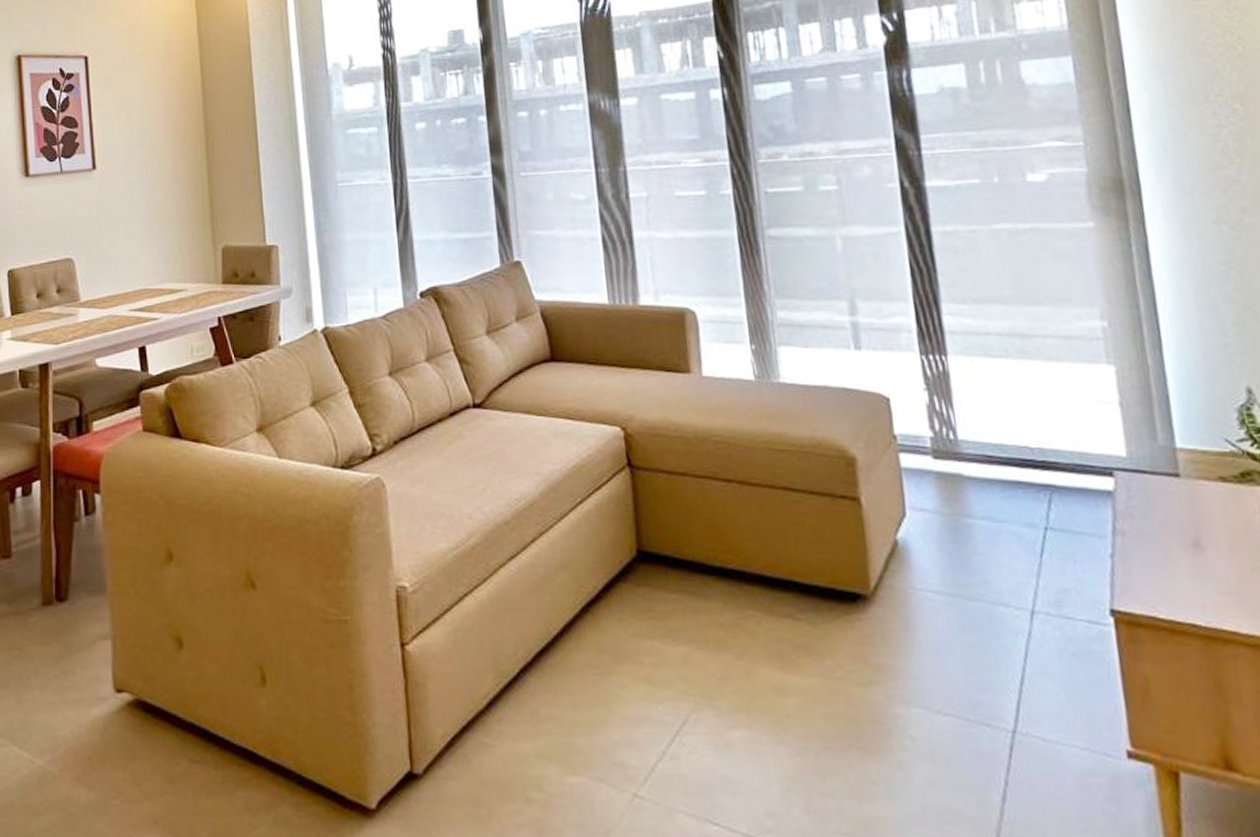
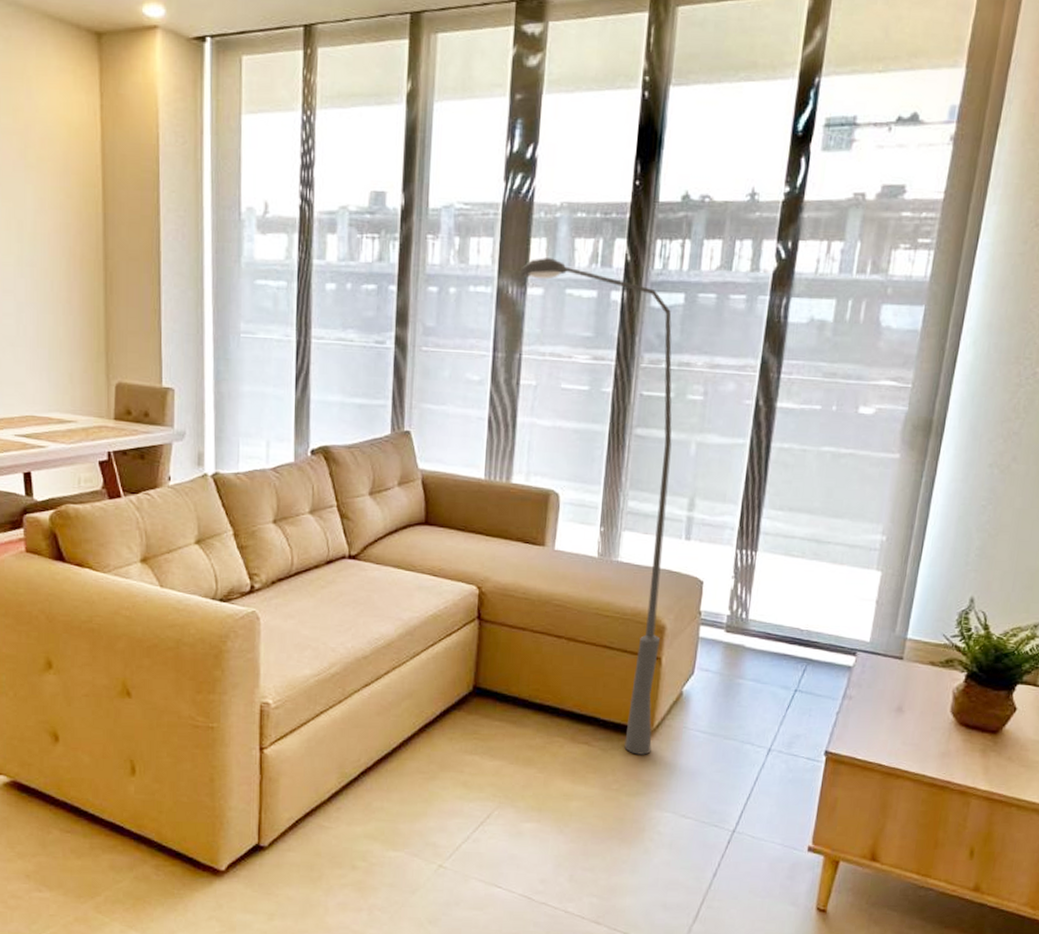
floor lamp: none [610,66,875,628] -> present [520,258,672,755]

